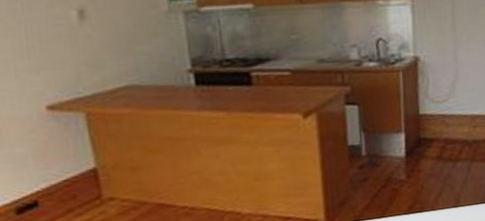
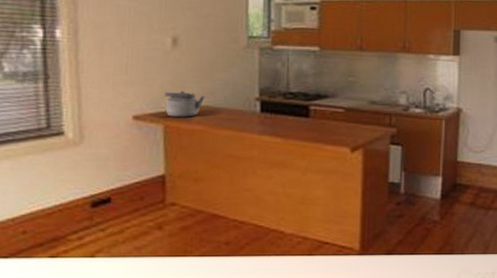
kettle: none [79,70,129,102] -> present [164,90,205,117]

